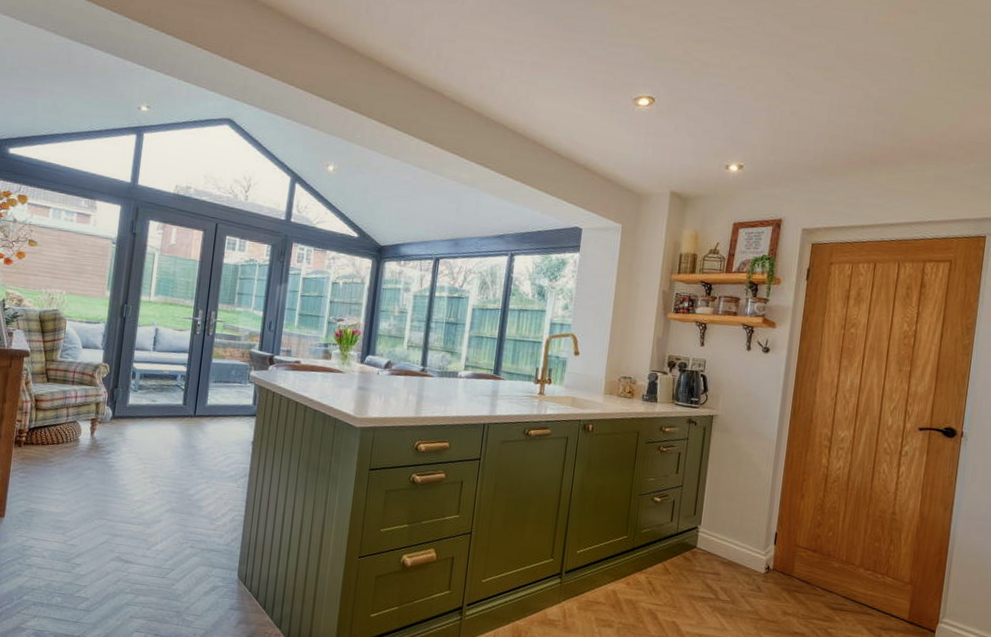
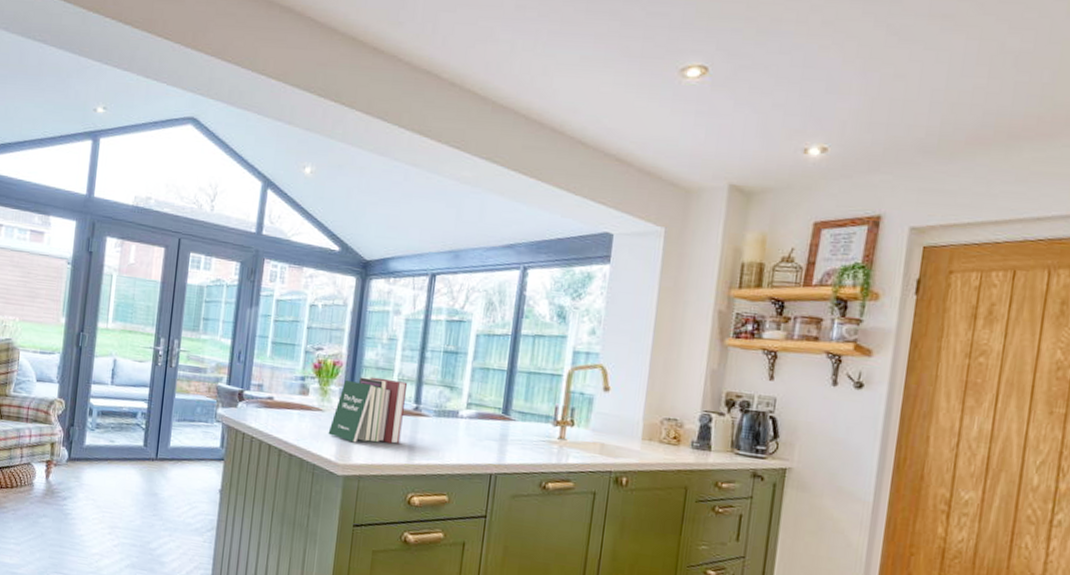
books: none [347,343,415,400] -> present [328,376,407,445]

